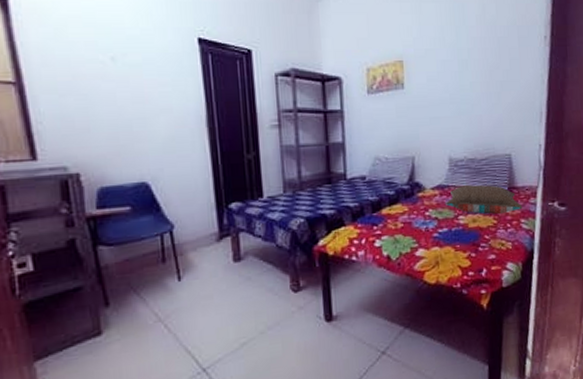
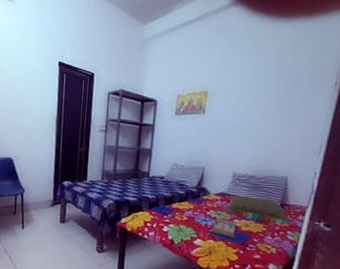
hardback book: none [433,217,464,240] -> present [210,218,237,238]

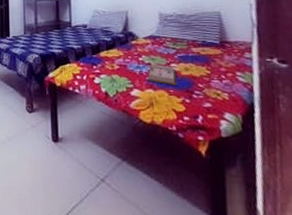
pillow: present [225,196,291,224] -> none [158,37,237,66]

